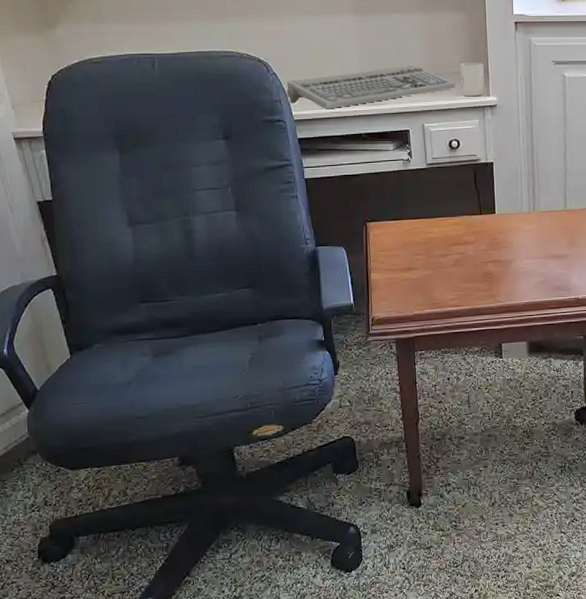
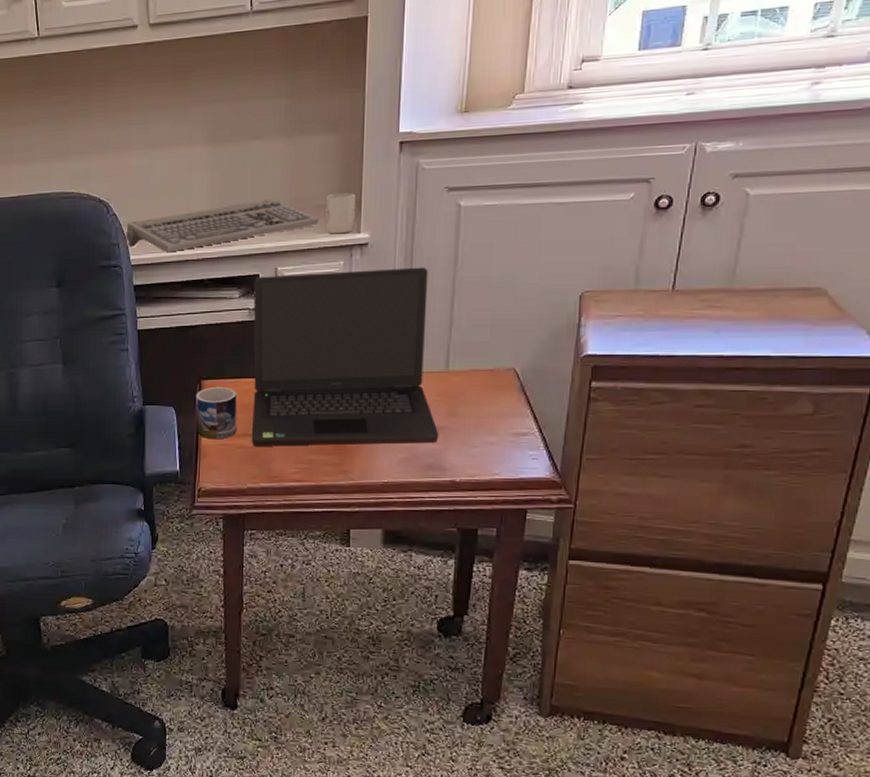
mug: none [362,227,401,274] -> present [195,386,238,440]
laptop: none [405,125,564,278] -> present [251,267,439,447]

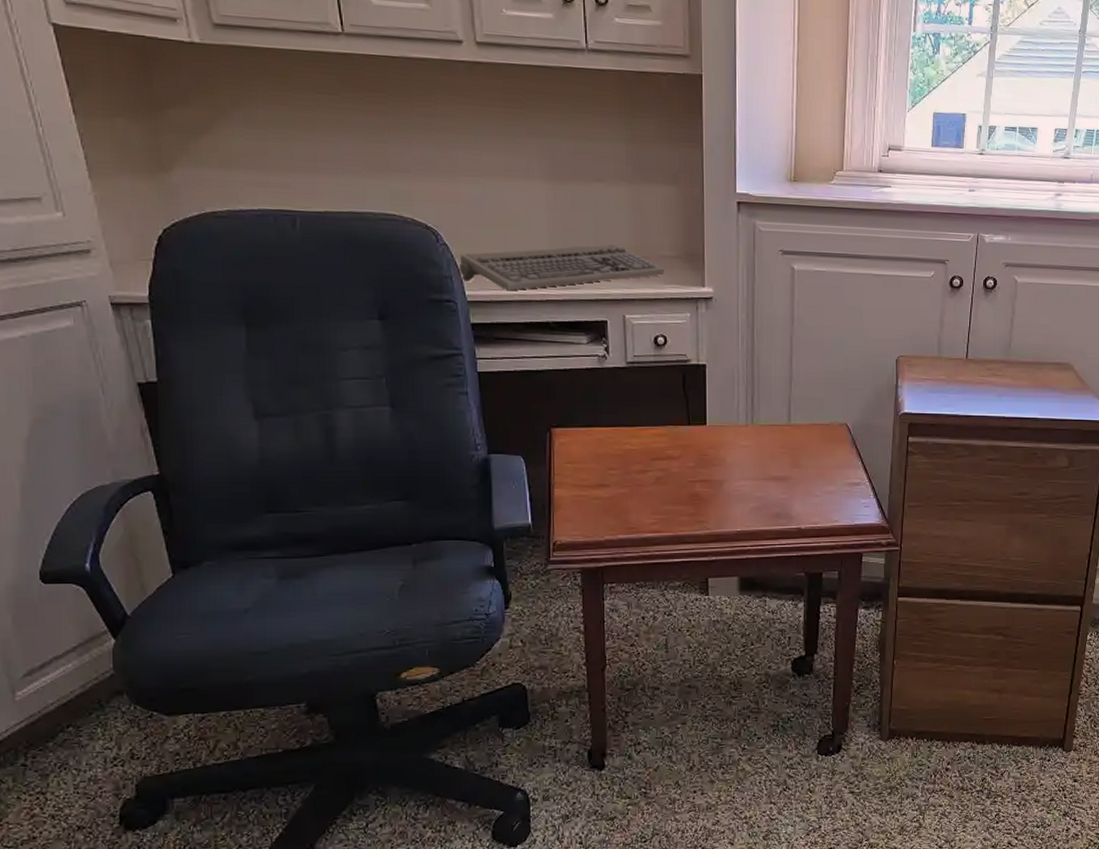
mug: present [195,386,238,440] -> none [546,435,591,491]
laptop: present [251,267,439,447] -> none [602,323,785,497]
mug: present [324,192,356,234] -> none [669,245,700,286]

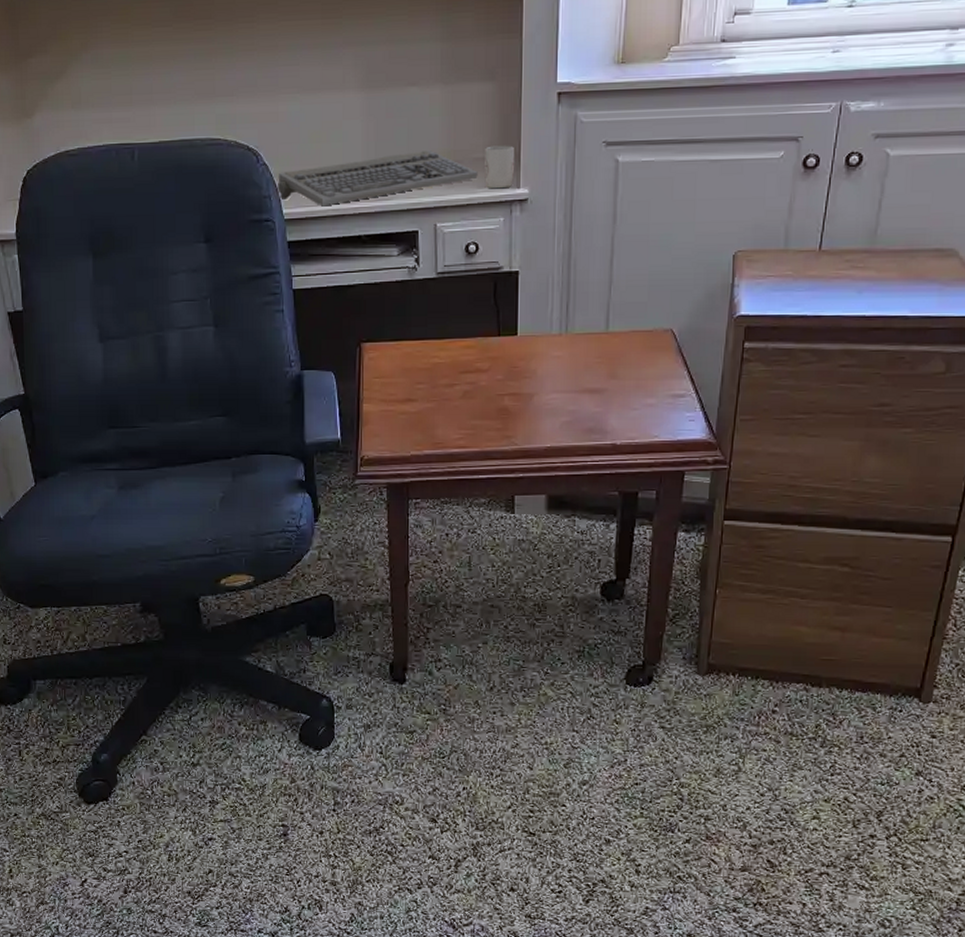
mug: none [669,245,700,286] -> present [483,145,515,189]

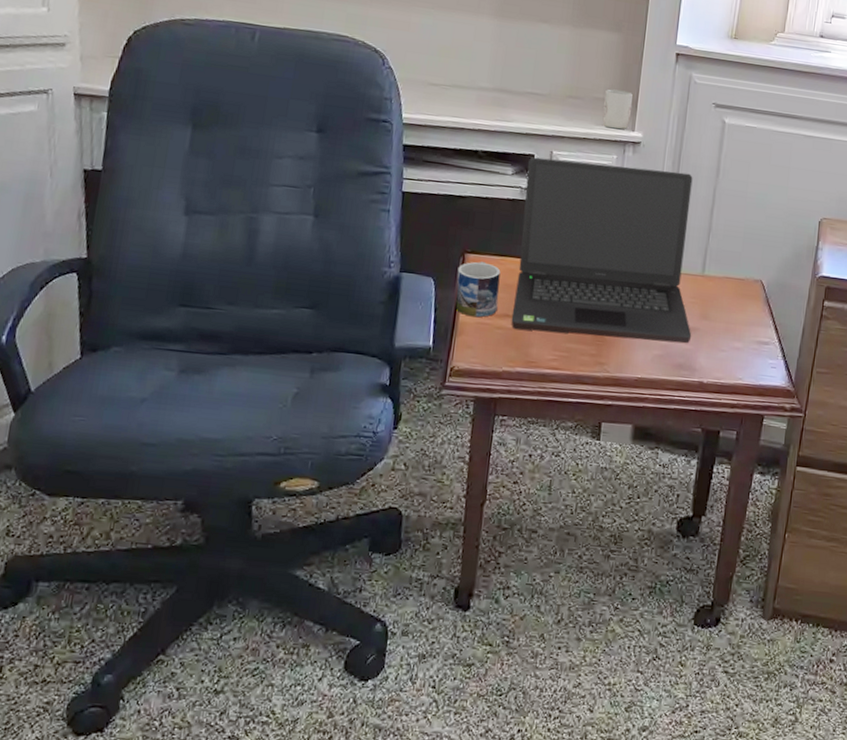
computer keyboard: present [278,150,478,207] -> none [400,78,597,118]
mug: none [356,349,399,406] -> present [455,262,501,318]
laptop: none [413,224,600,412] -> present [511,157,693,344]

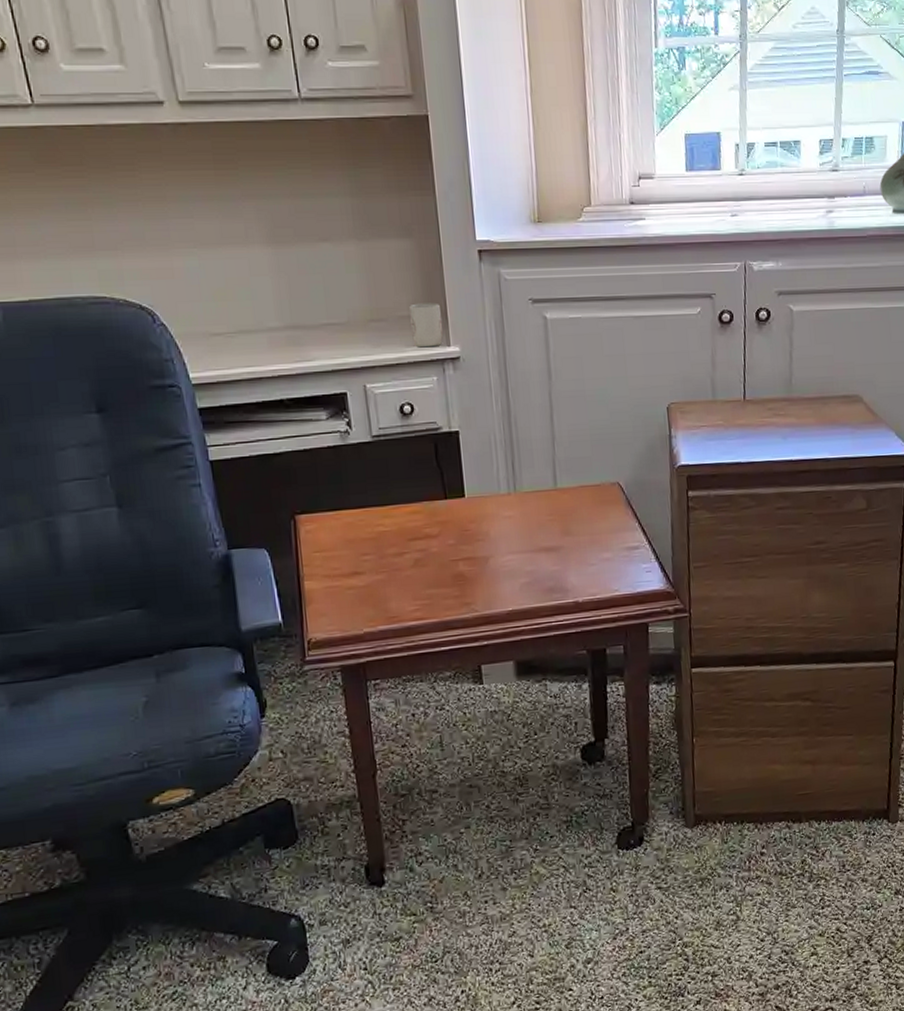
mug: present [455,262,501,318] -> none [290,521,344,583]
laptop: present [511,157,693,344] -> none [342,381,557,586]

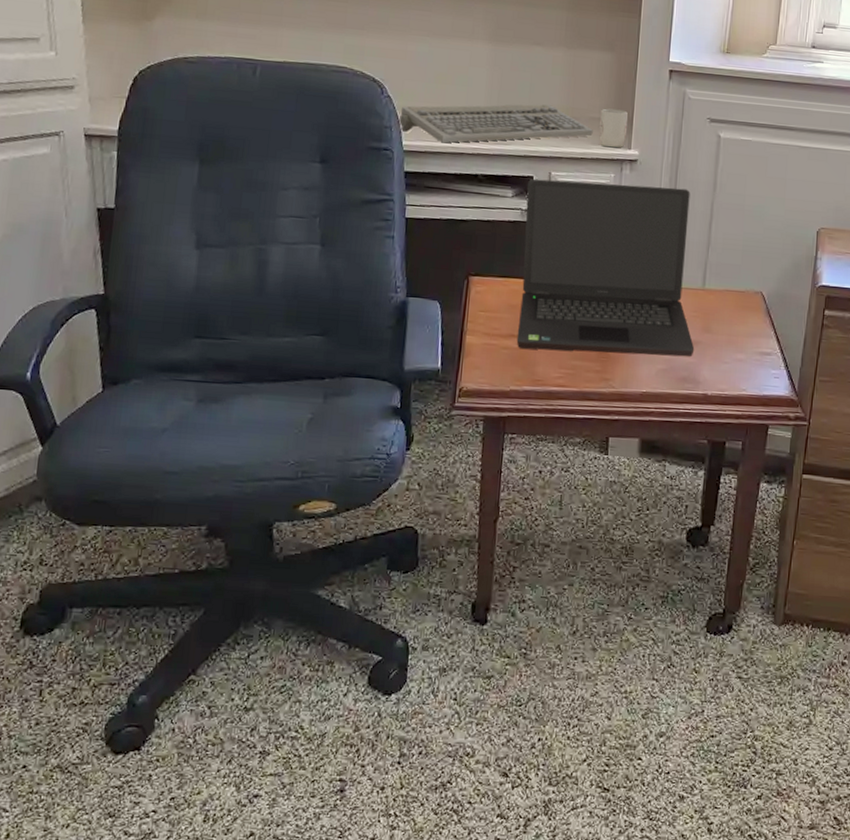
computer keyboard: none [180,309,405,369] -> present [399,104,593,143]
laptop: none [342,381,557,586] -> present [516,178,695,357]

